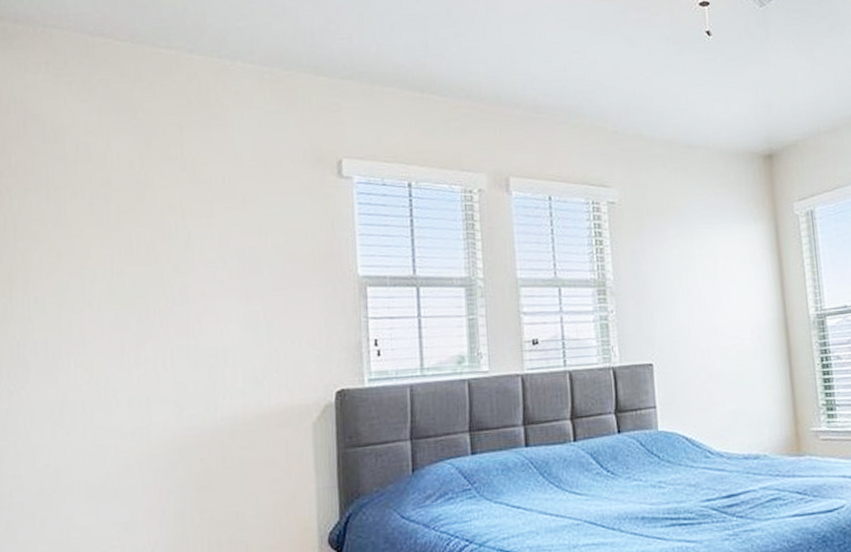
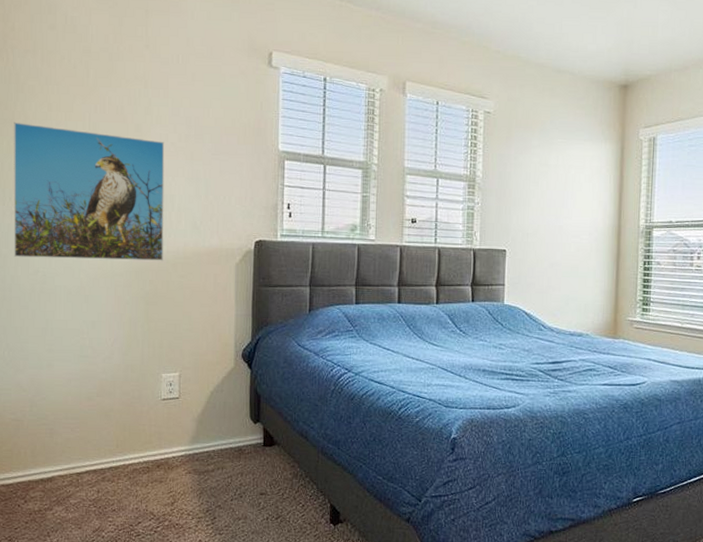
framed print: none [11,278,217,451] -> present [13,122,165,261]

